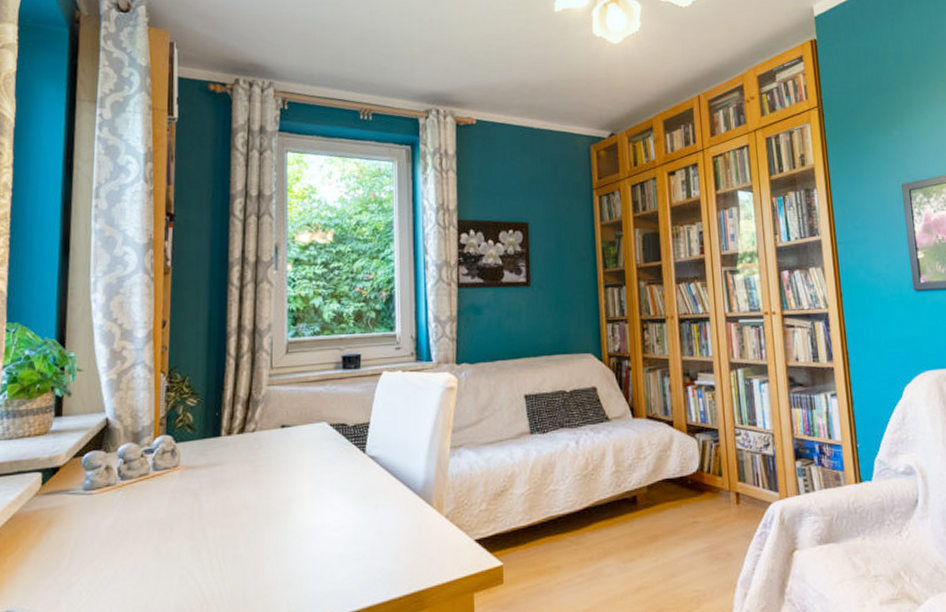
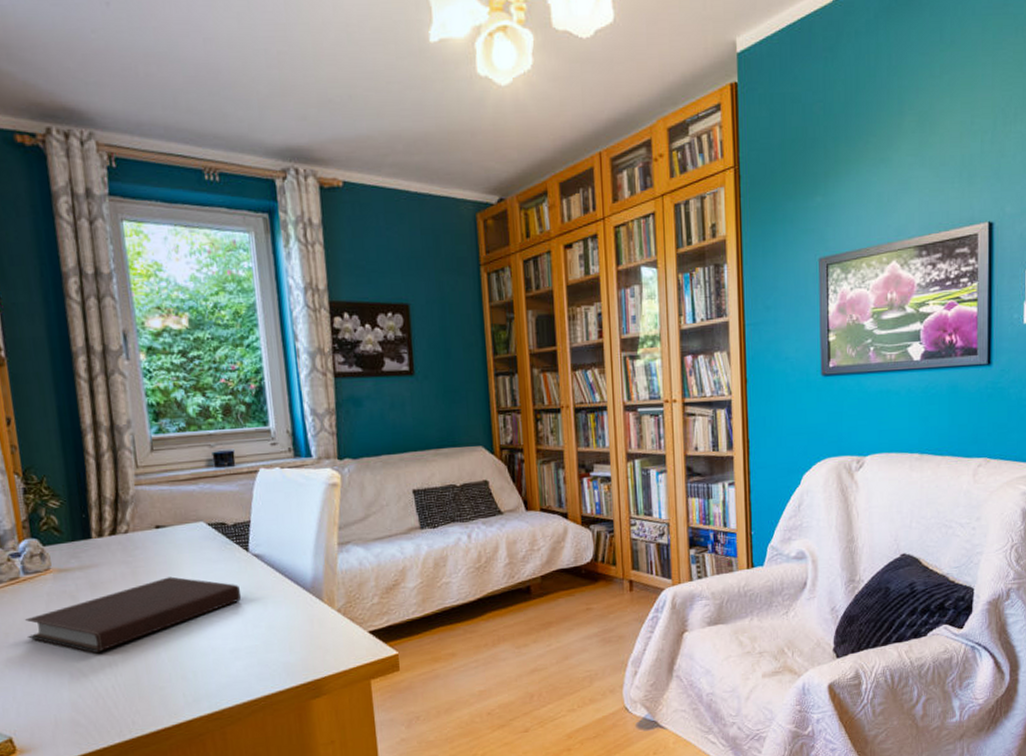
notebook: none [146,476,354,554] -> present [24,576,242,653]

